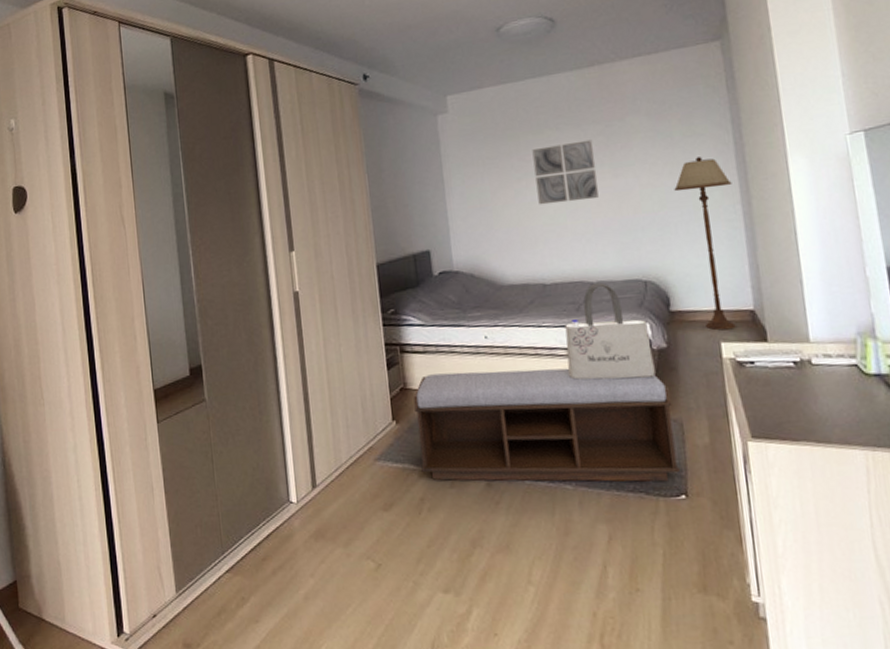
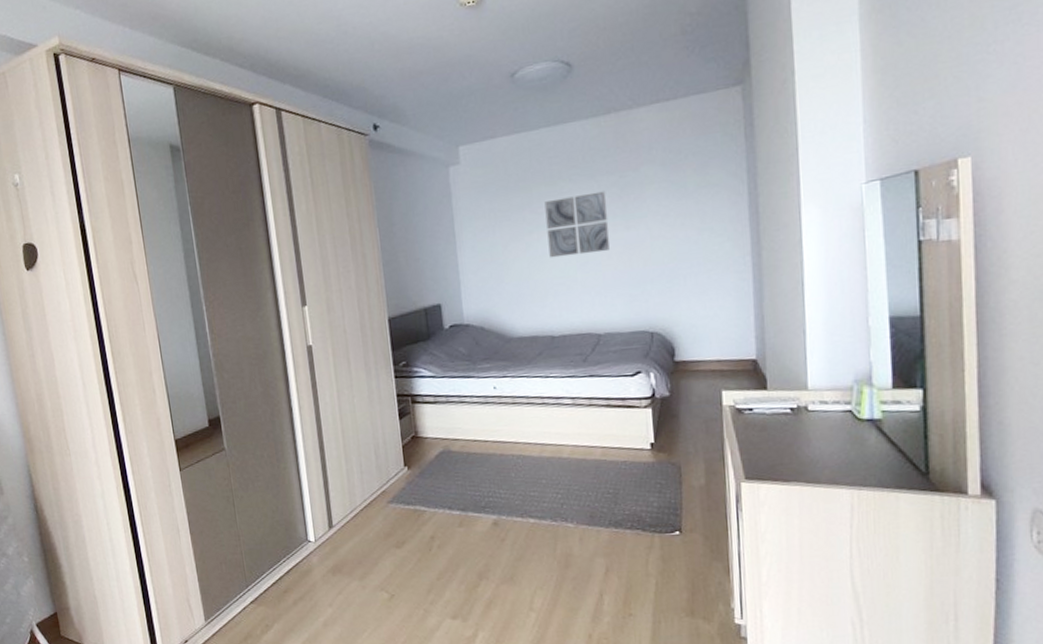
bench: present [413,368,680,482] -> none [424,416,675,521]
tote bag: present [565,282,655,380] -> none [571,334,657,427]
floor lamp: present [674,157,736,330] -> none [685,208,744,379]

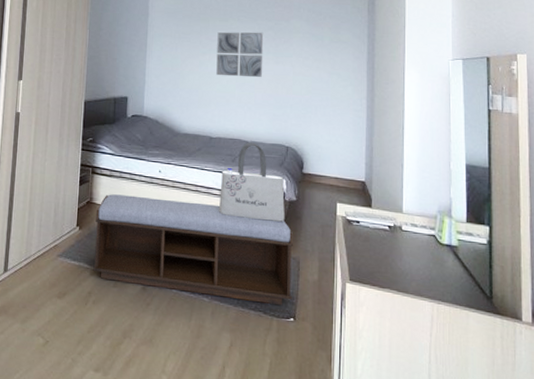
bench: none [424,416,675,521] -> present [93,194,294,306]
tote bag: none [571,334,657,427] -> present [219,142,285,222]

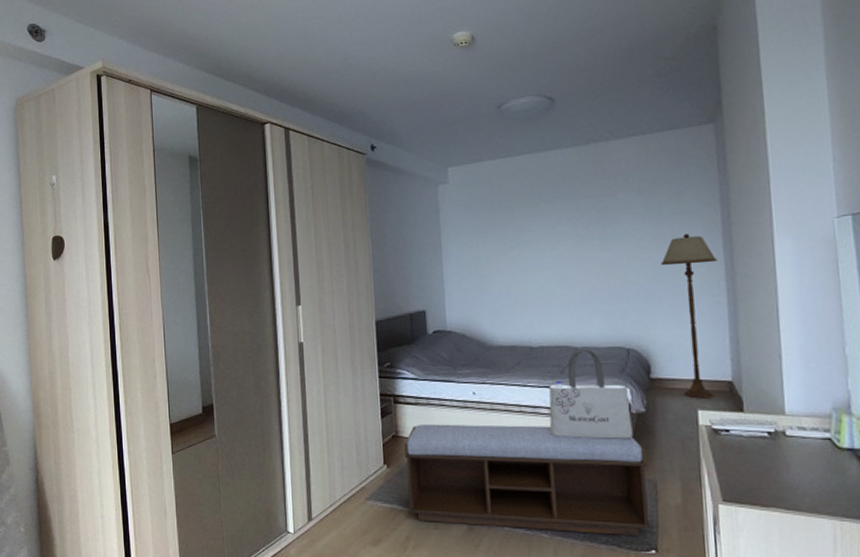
wall art: present [216,32,264,78] -> none [526,213,588,273]
floor lamp: none [319,59,362,194] -> present [661,234,718,399]

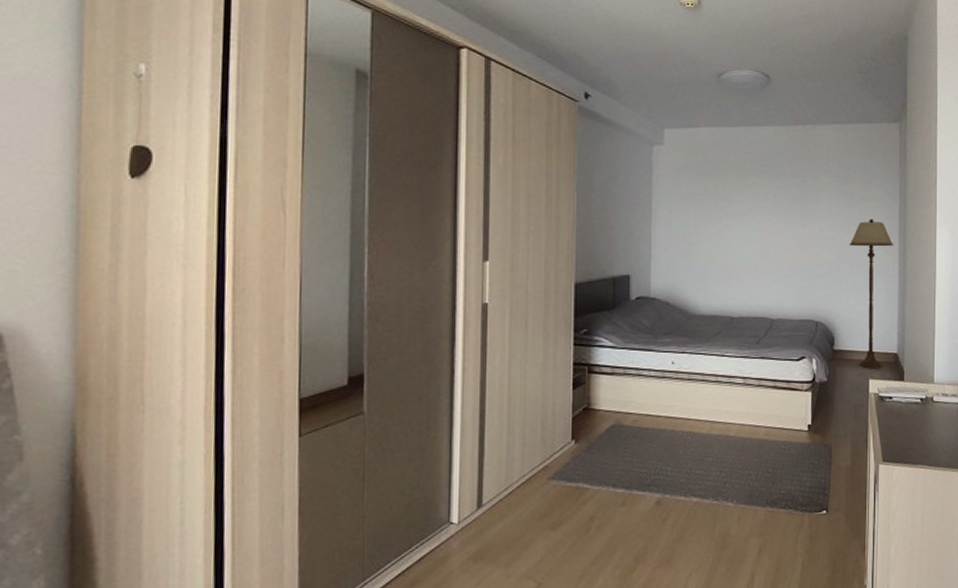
bench: present [404,424,651,537] -> none [595,394,825,499]
tote bag: present [549,348,633,439] -> none [743,320,815,408]

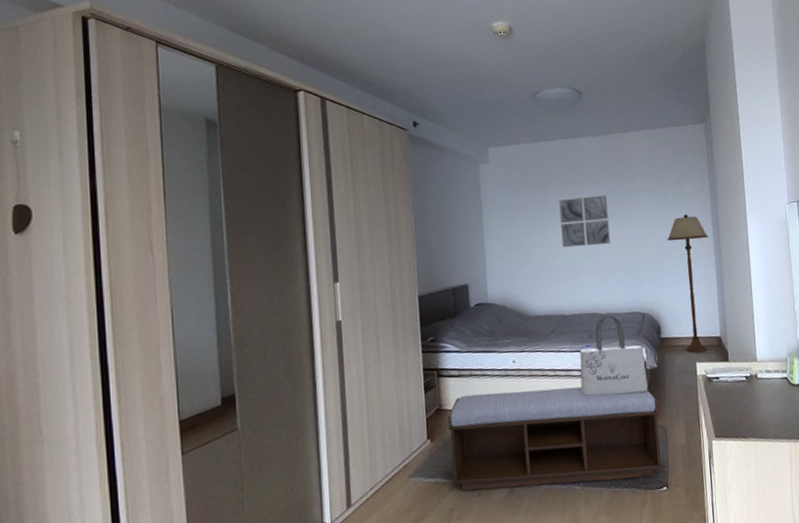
bench: none [595,394,825,499] -> present [448,386,663,491]
wall art: none [736,190,789,245] -> present [559,195,611,248]
tote bag: none [743,320,815,408] -> present [579,314,648,396]

